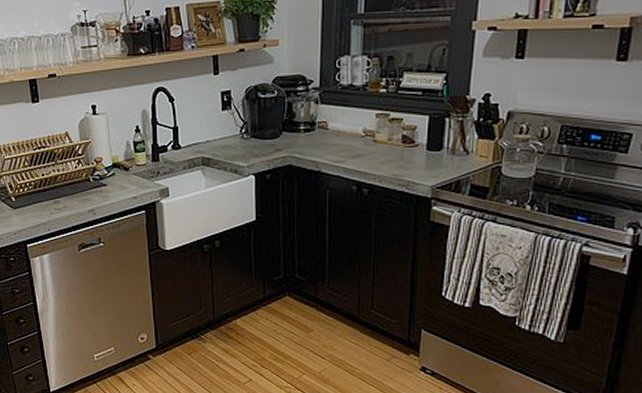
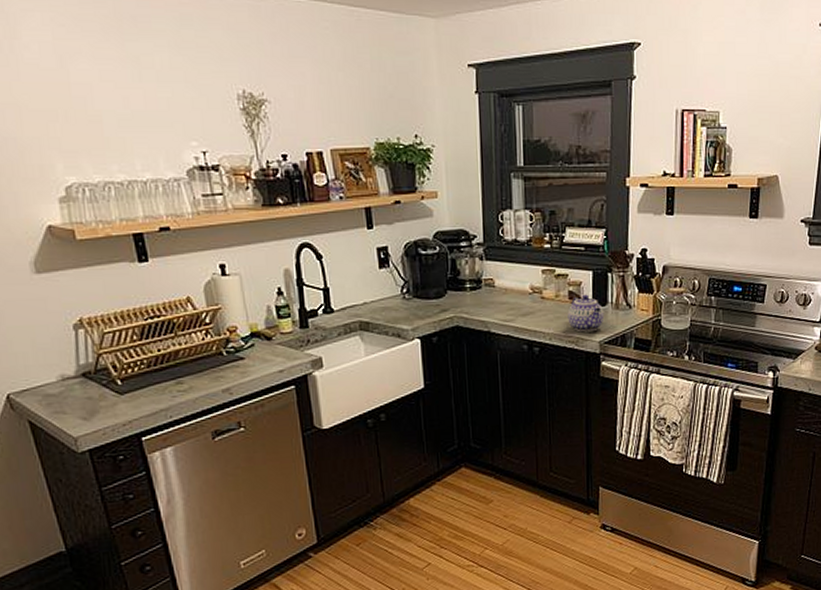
teapot: none [399,139,439,176] -> present [567,294,605,333]

